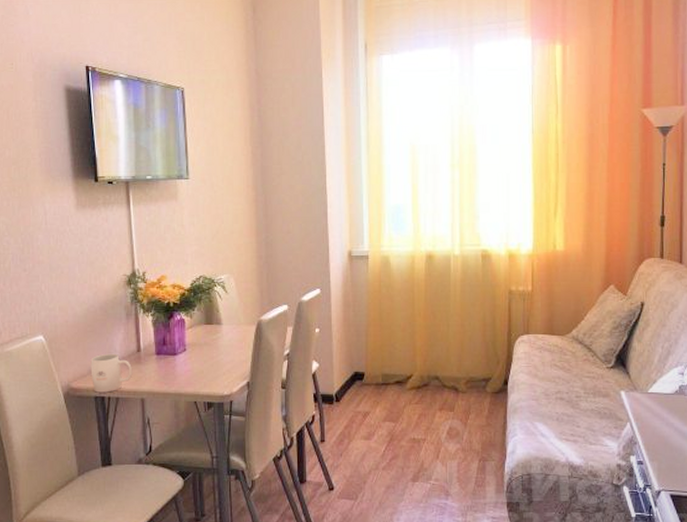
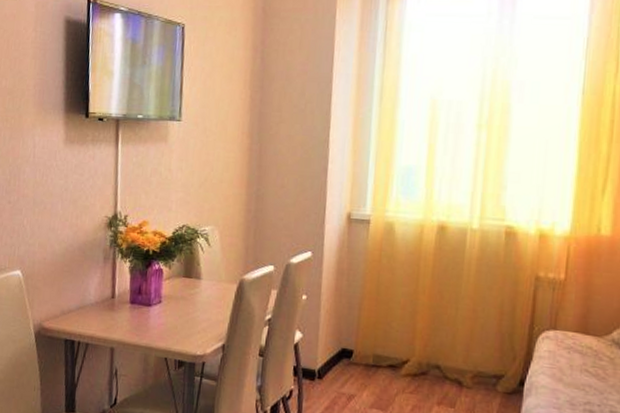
mug: present [90,353,133,393] -> none [63,296,105,337]

